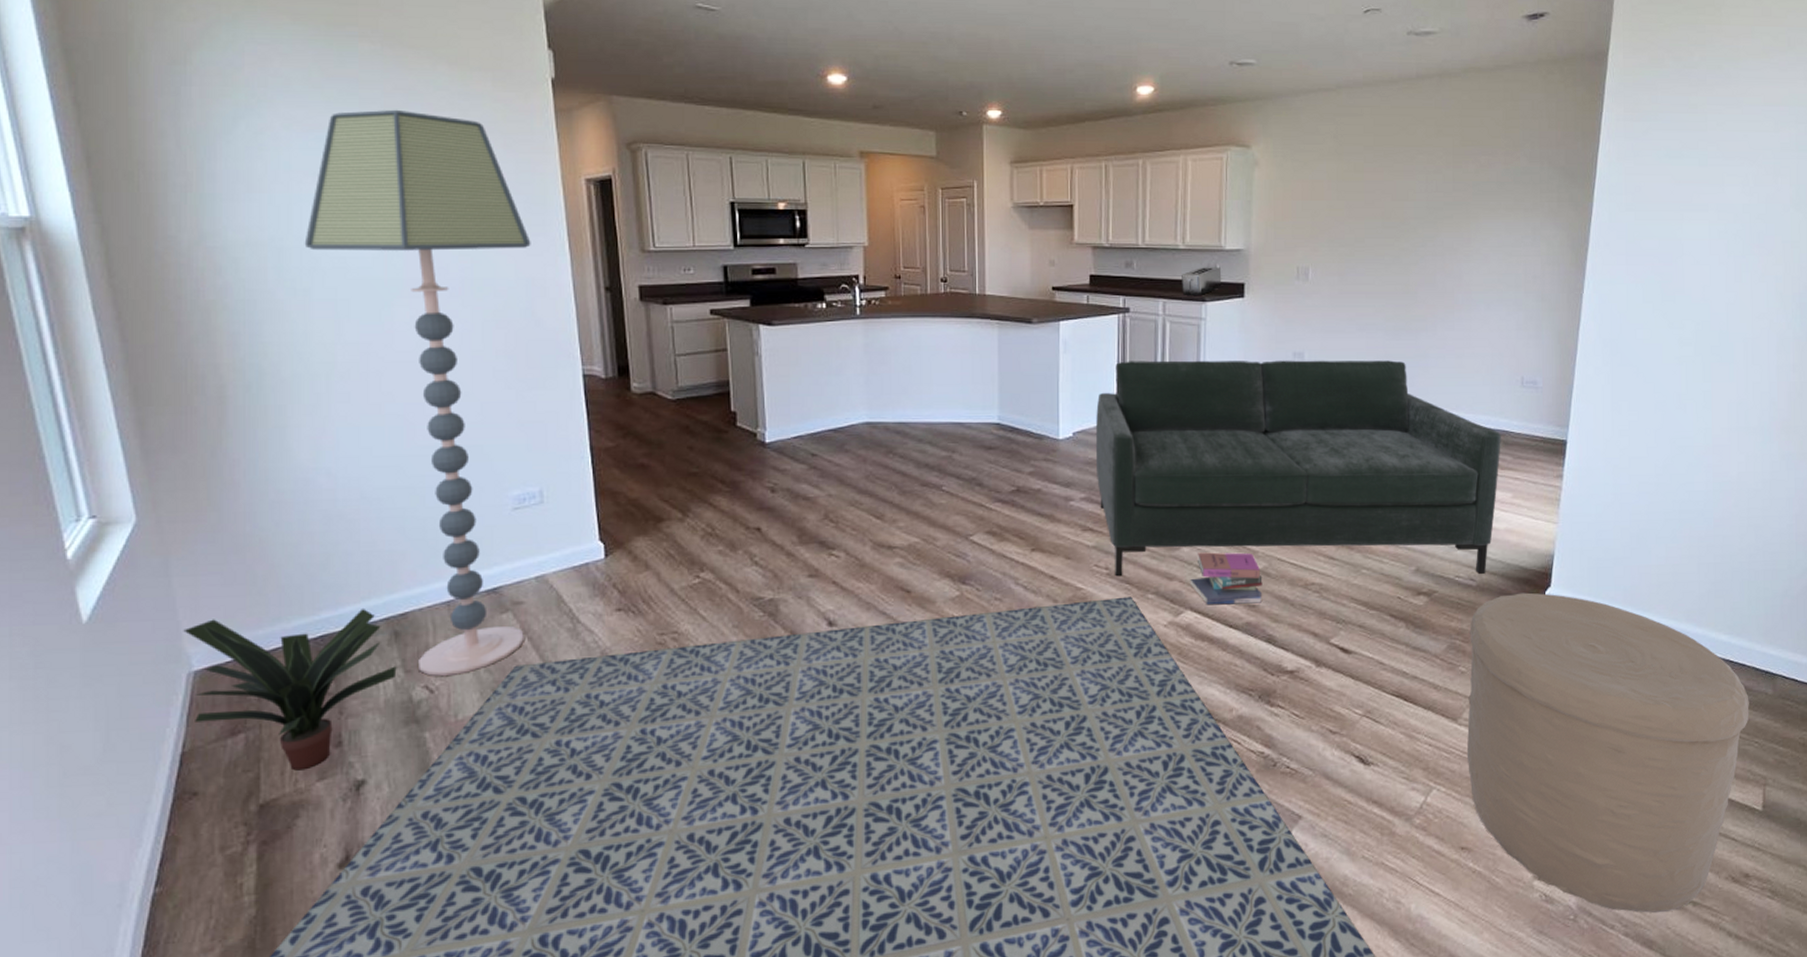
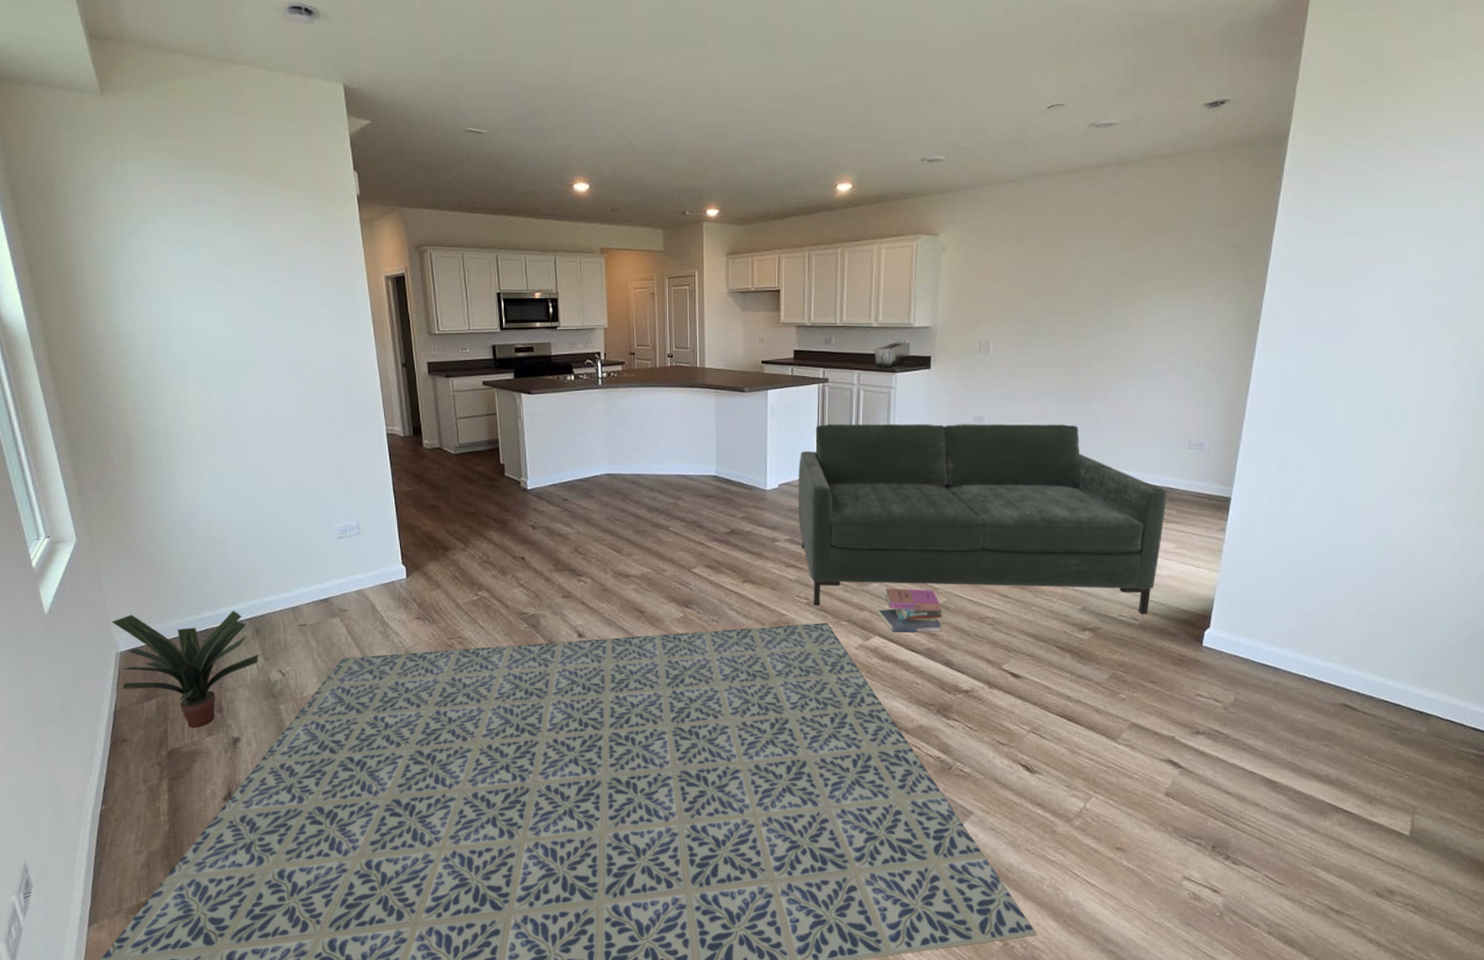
floor lamp: present [304,109,531,677] -> none [181,224,350,664]
basket: present [1466,592,1749,914] -> none [1124,632,1402,917]

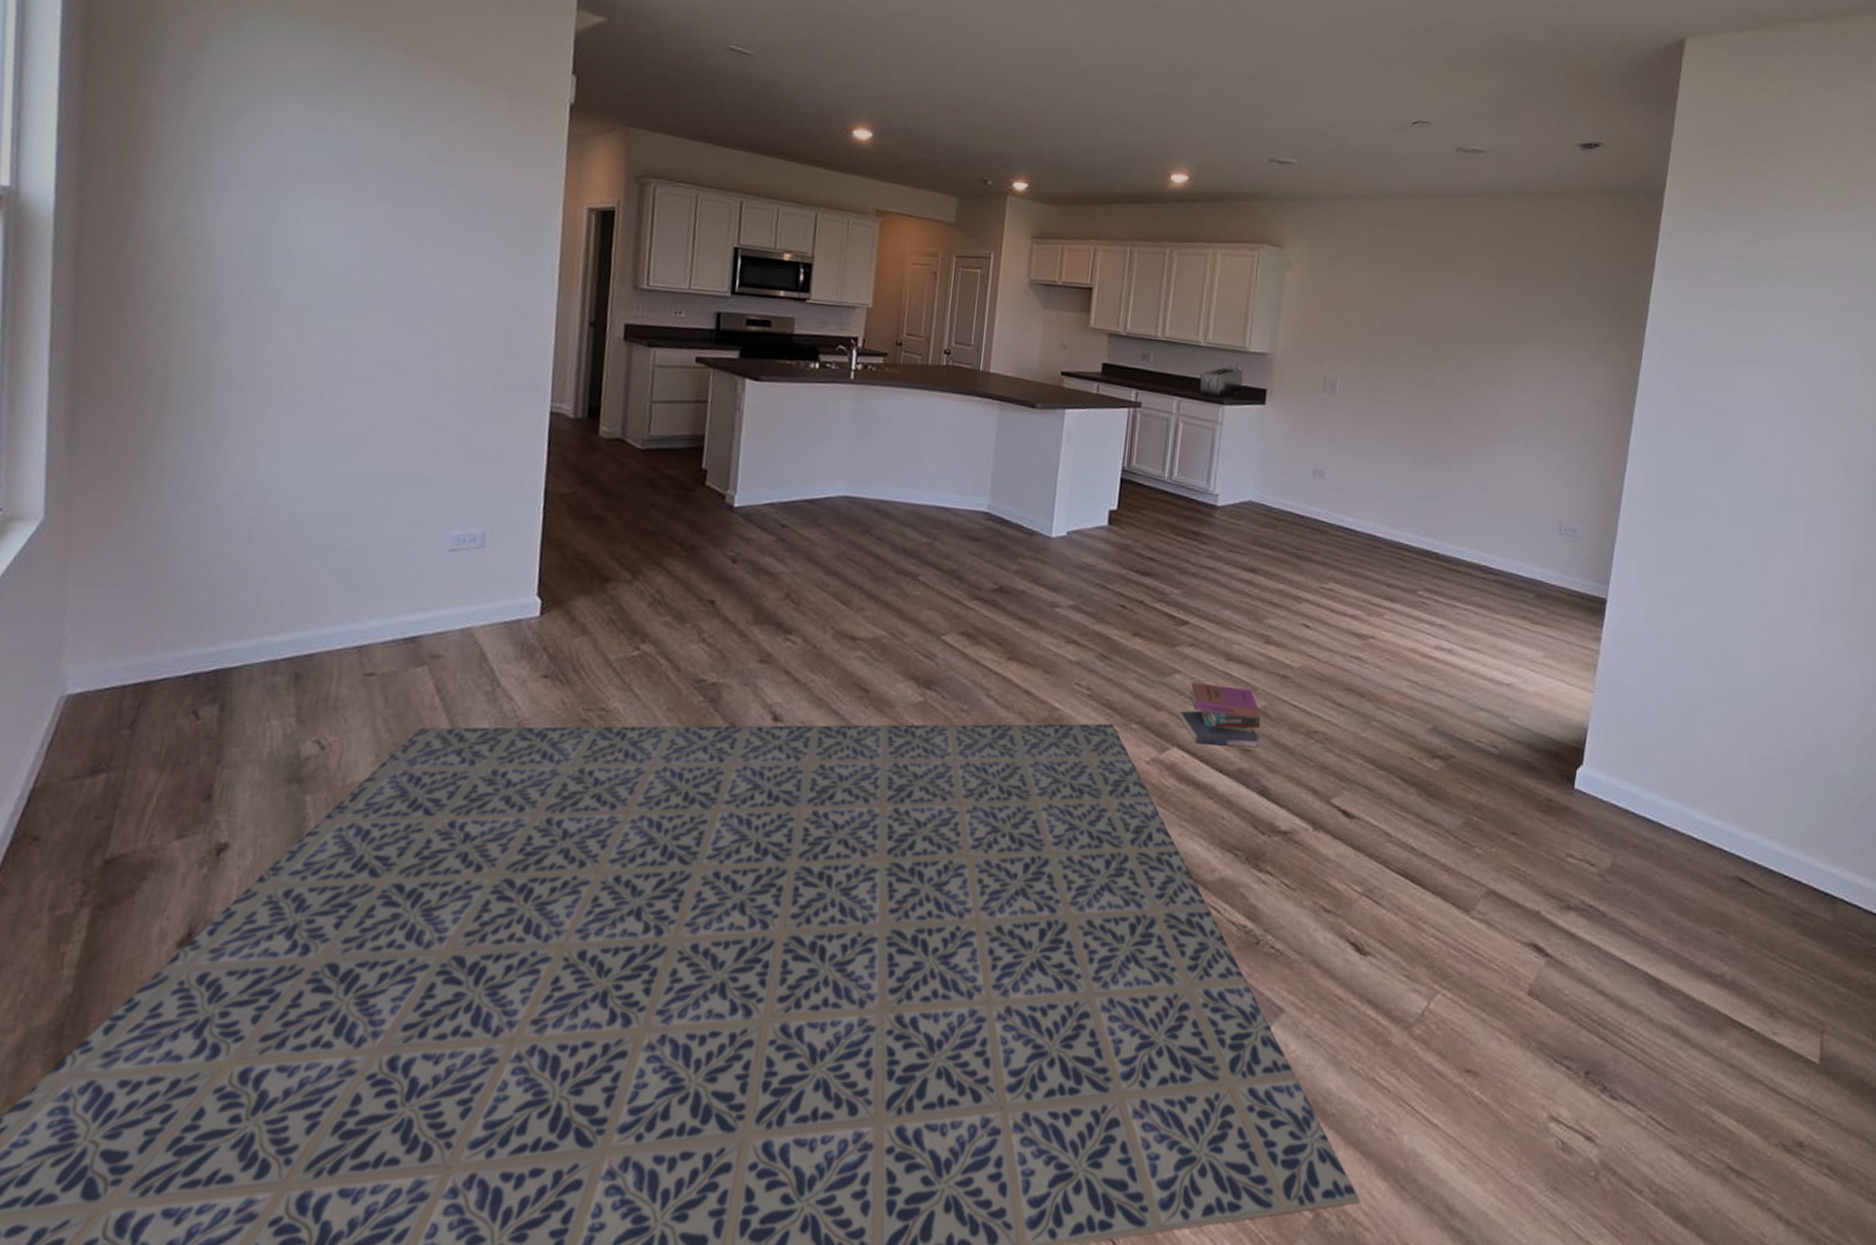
potted plant: present [111,610,259,728] -> none [55,638,290,825]
sofa: present [797,423,1167,614] -> none [1088,459,1535,741]

